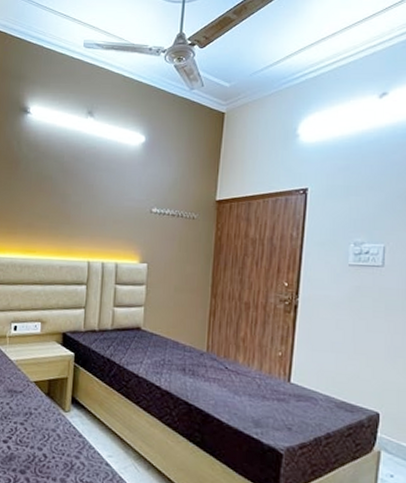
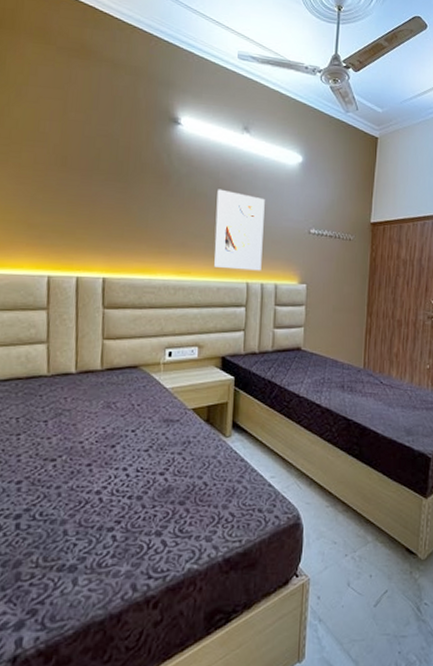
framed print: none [57,172,107,250] -> present [214,189,265,271]

